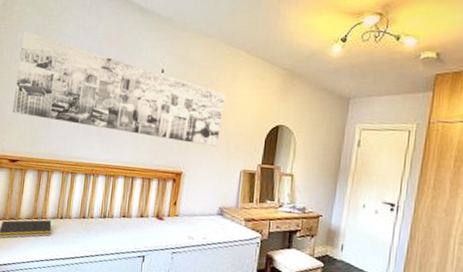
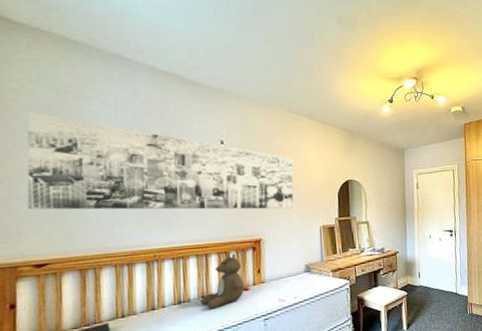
teddy bear: none [121,179,161,231] -> present [201,253,244,309]

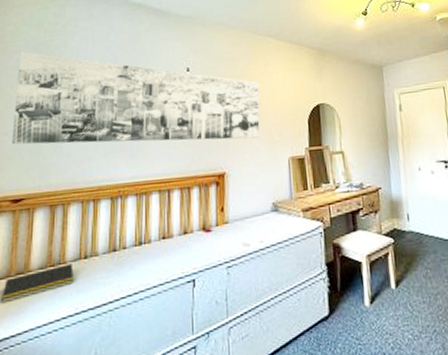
teddy bear: present [201,253,244,309] -> none [161,188,207,253]

